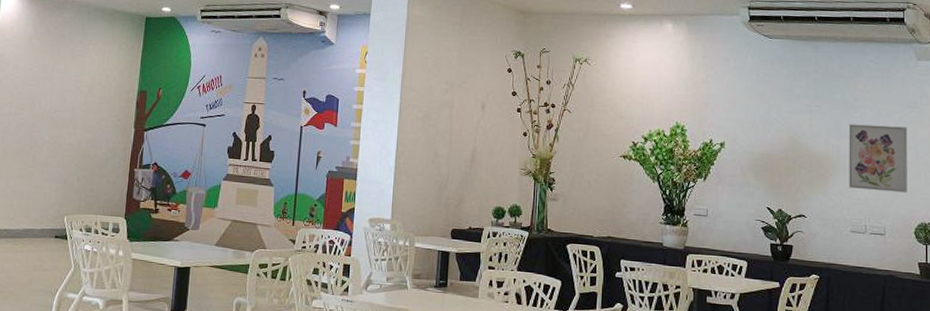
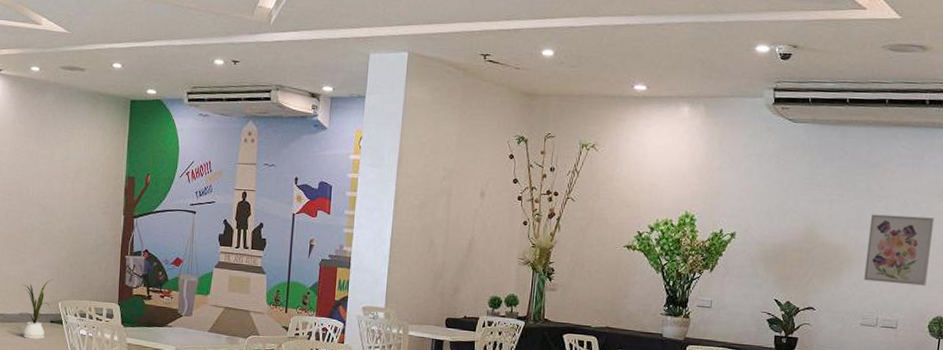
house plant: none [23,193,61,256] -> present [19,279,54,340]

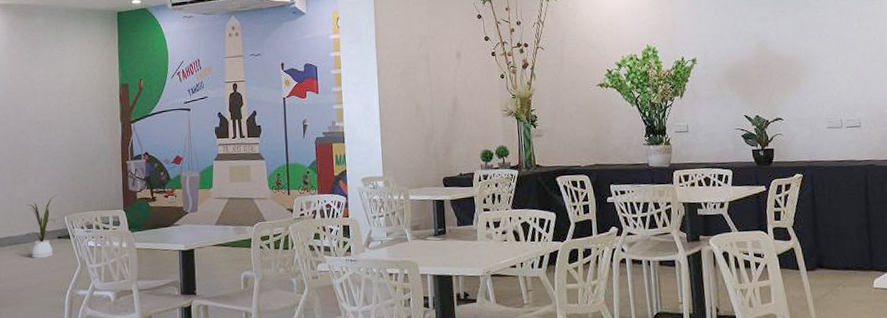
wall art: present [864,214,935,286] -> none [813,20,877,86]

